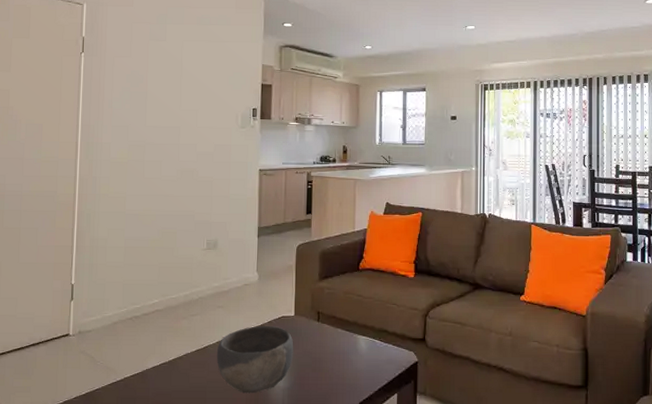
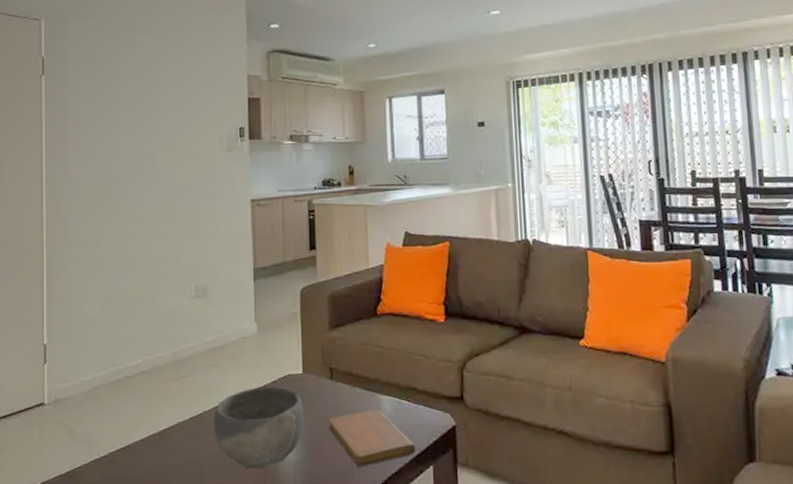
notebook: none [313,346,384,394] -> present [328,409,416,467]

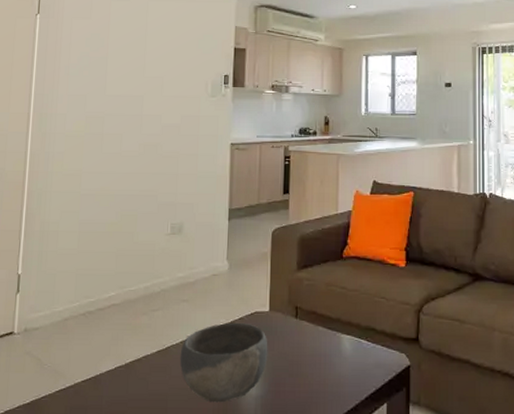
notebook: present [328,409,416,467] -> none [290,347,372,403]

